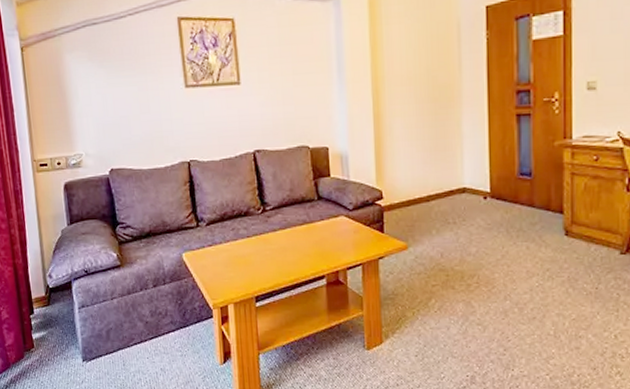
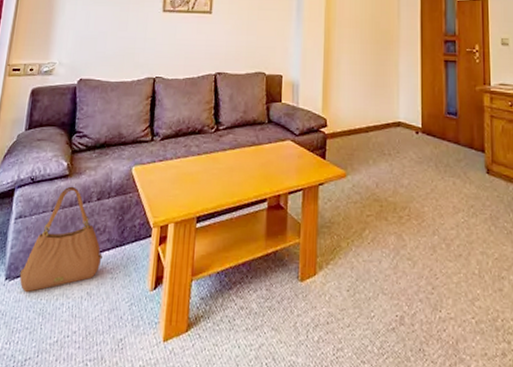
handbag: none [94,275,169,372] -> present [19,186,103,293]

